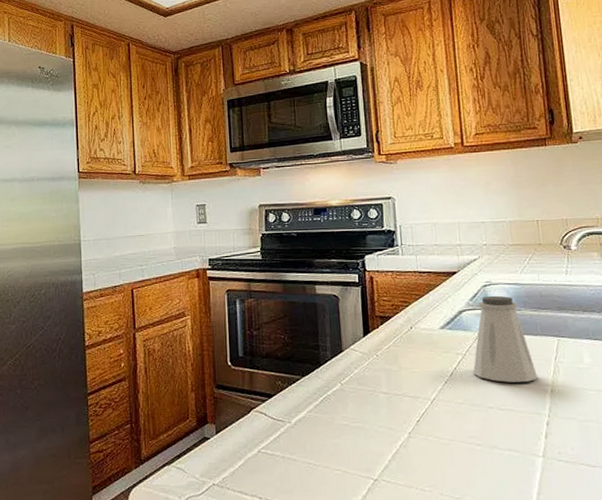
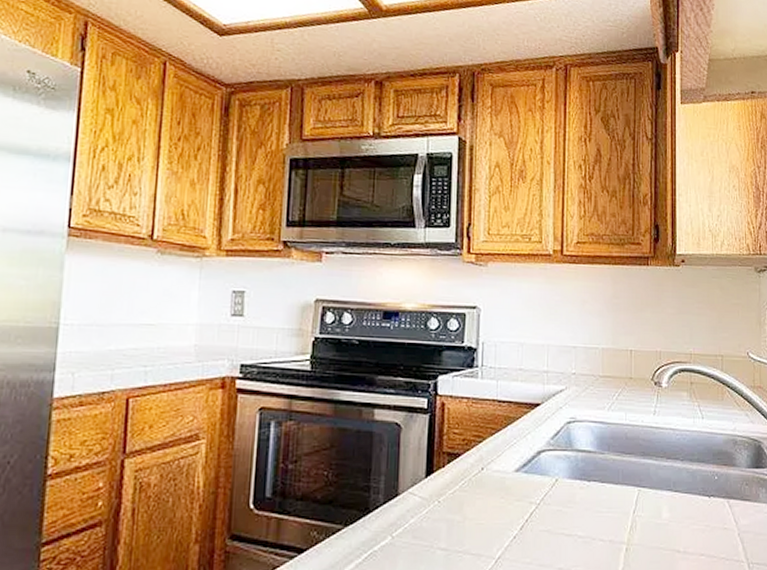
saltshaker: present [473,295,537,383] -> none [546,434,613,539]

